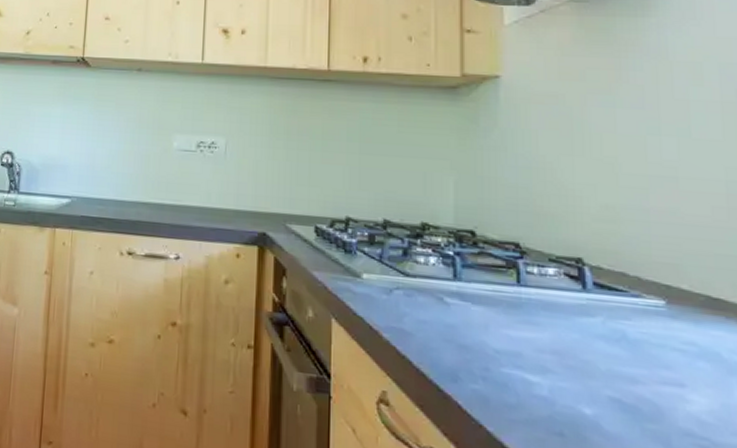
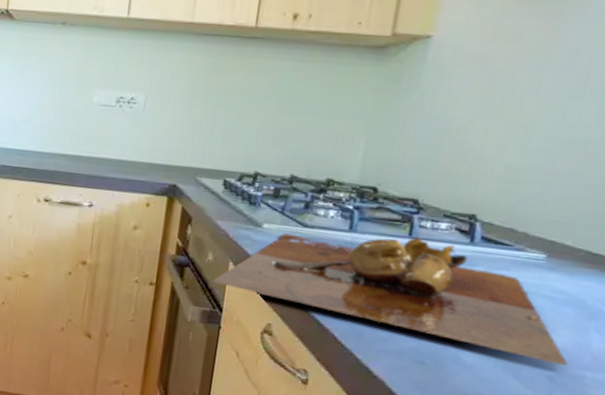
cutting board: none [315,284,720,432] -> present [212,233,568,365]

